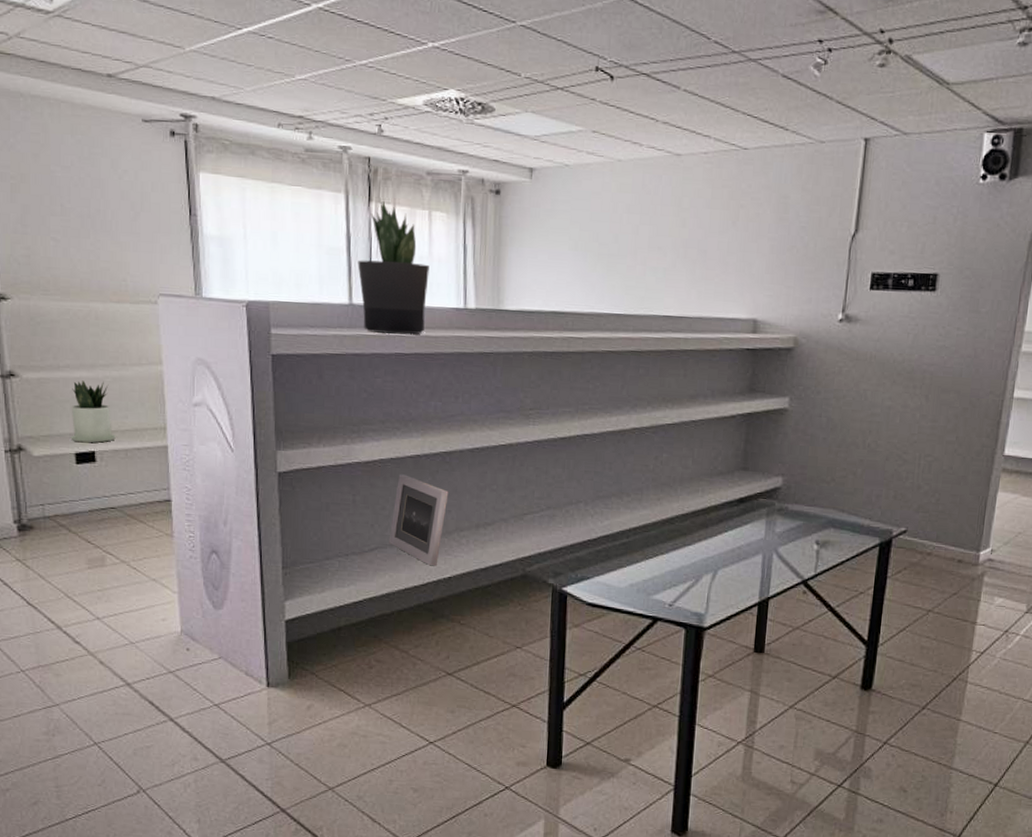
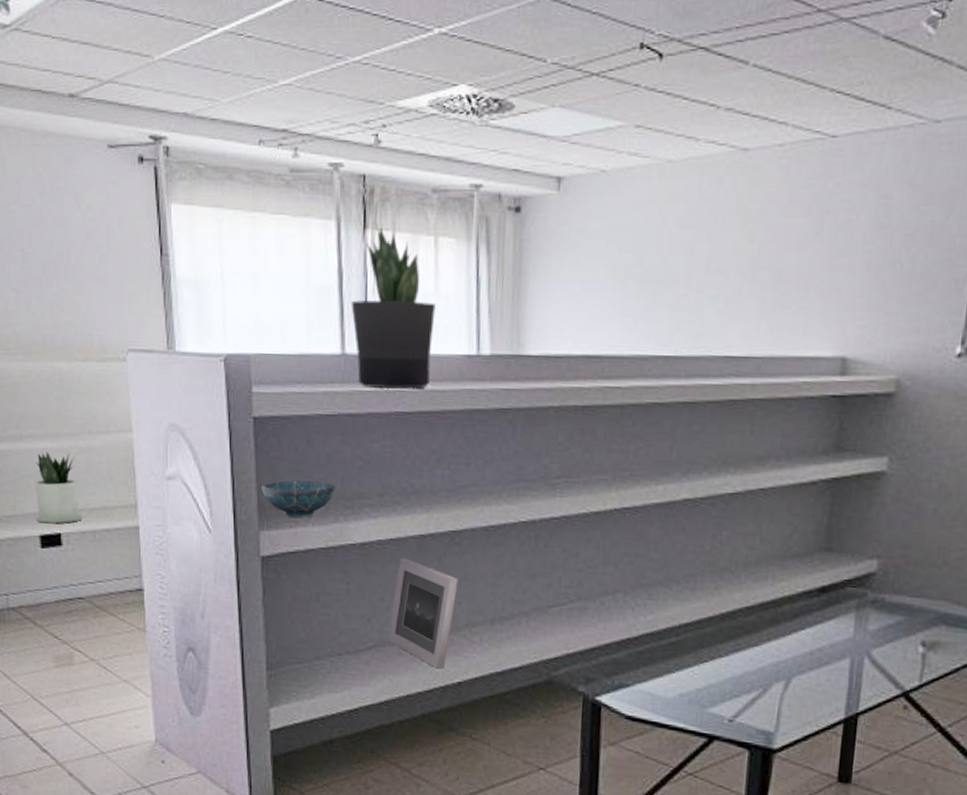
decorative bowl: none [279,408,344,440] -> present [262,480,335,518]

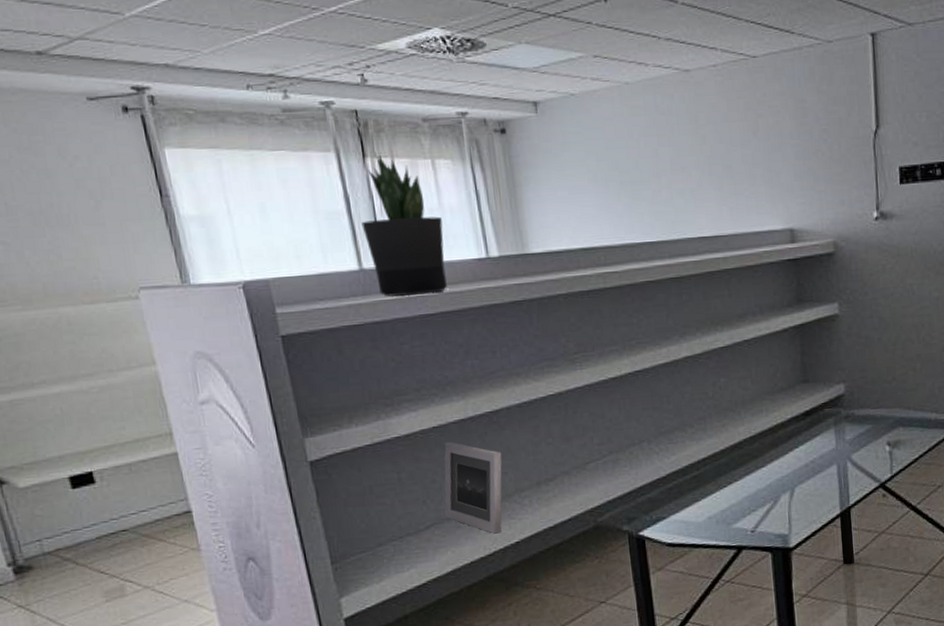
planter: present [34,452,84,524] -> none [53,393,116,465]
decorative bowl: present [262,480,335,518] -> none [300,385,373,422]

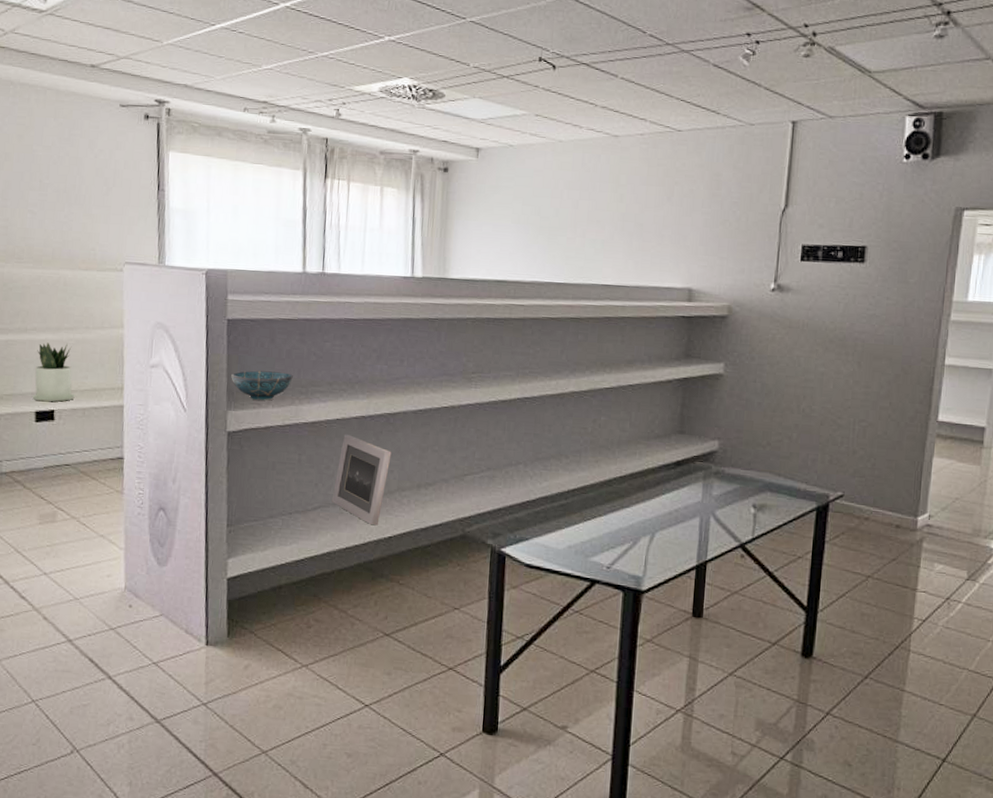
planter: none [53,393,116,465] -> present [31,342,76,402]
decorative bowl: none [300,385,373,422] -> present [231,370,293,401]
planter: present [361,153,447,297] -> none [312,175,380,301]

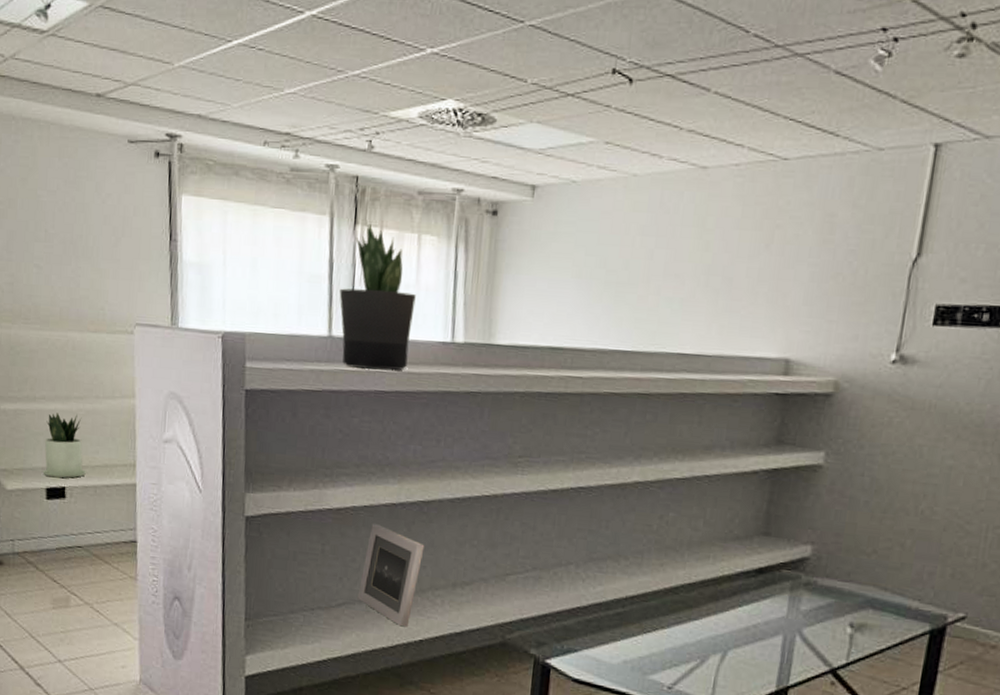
decorative bowl: present [231,370,293,401] -> none [249,448,317,483]
planter: none [312,175,380,301] -> present [339,221,416,370]

